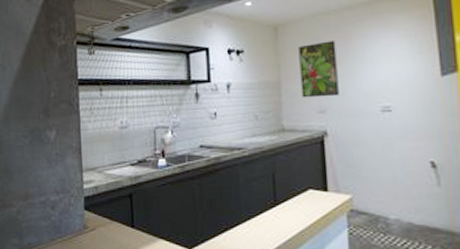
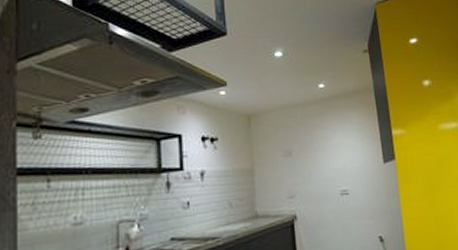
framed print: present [298,40,339,98] -> none [270,131,306,185]

